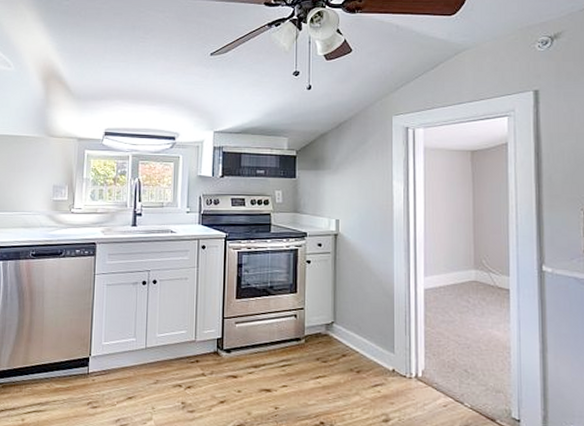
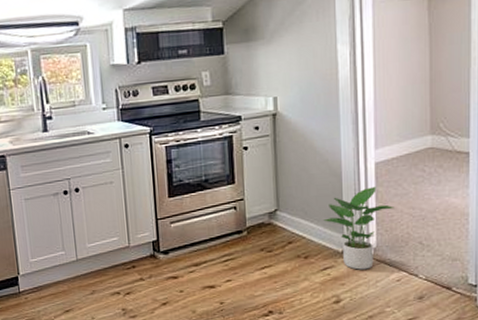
potted plant: none [376,311,442,391] -> present [323,187,395,270]

